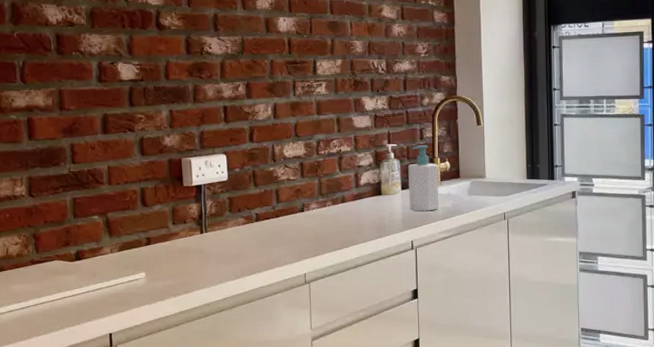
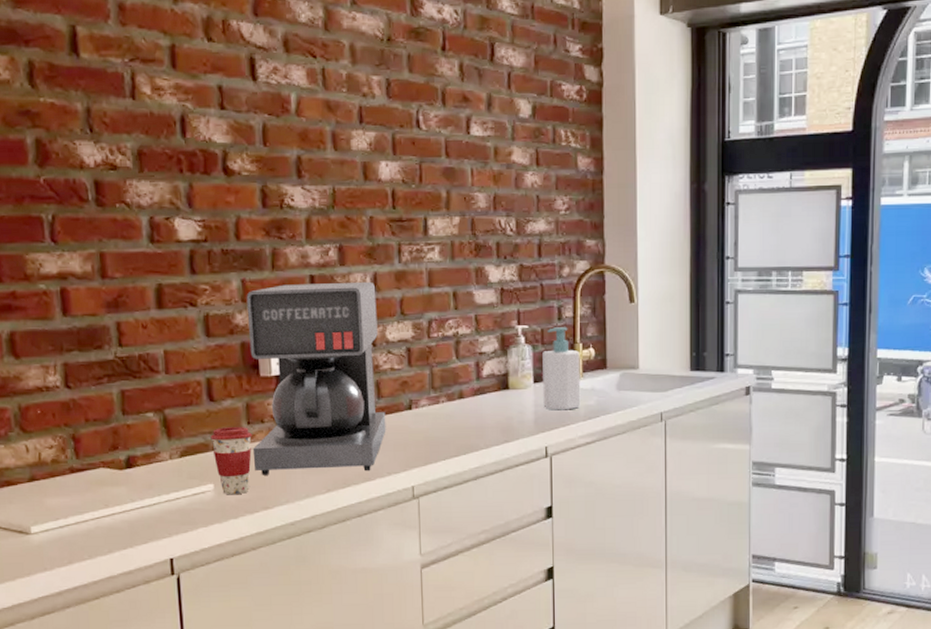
coffee cup: none [143,227,176,282] -> present [210,427,252,495]
coffee maker: none [173,110,284,265] -> present [246,281,386,475]

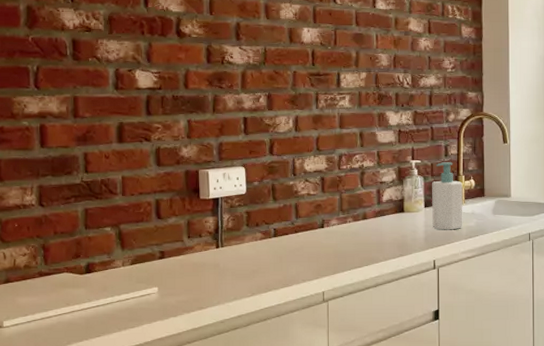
coffee cup: present [210,427,252,495] -> none [157,240,191,297]
coffee maker: present [246,281,386,475] -> none [191,123,302,281]

